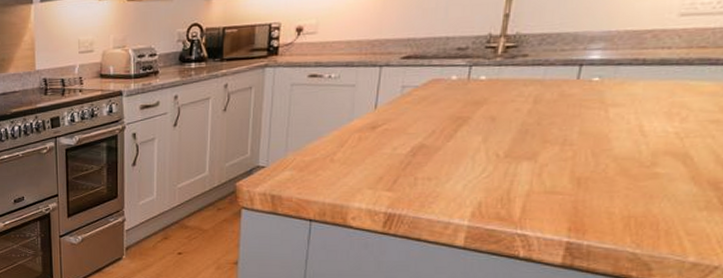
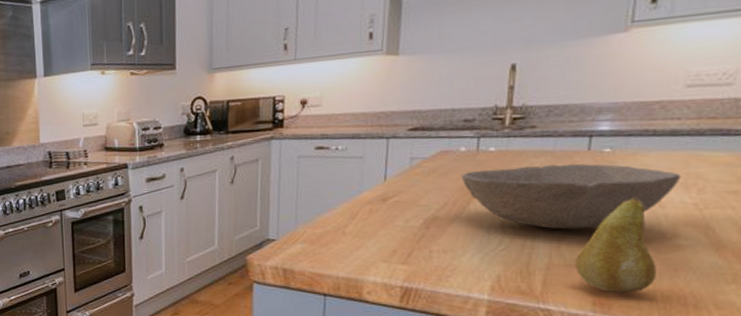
bowl: none [450,92,666,158] -> present [461,163,681,230]
fruit: none [554,126,634,219] -> present [575,198,658,293]

